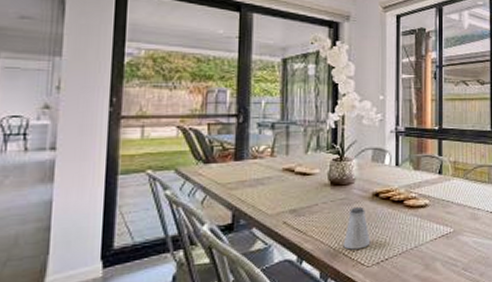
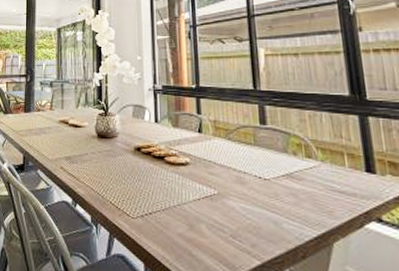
saltshaker: present [343,206,371,250] -> none [110,159,135,200]

